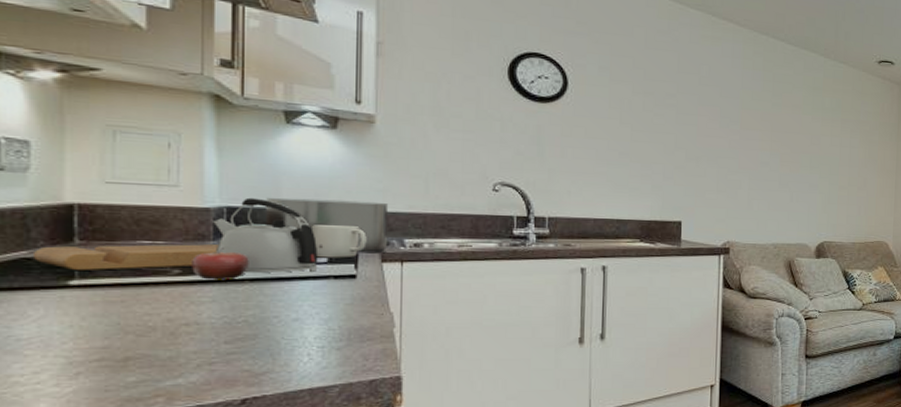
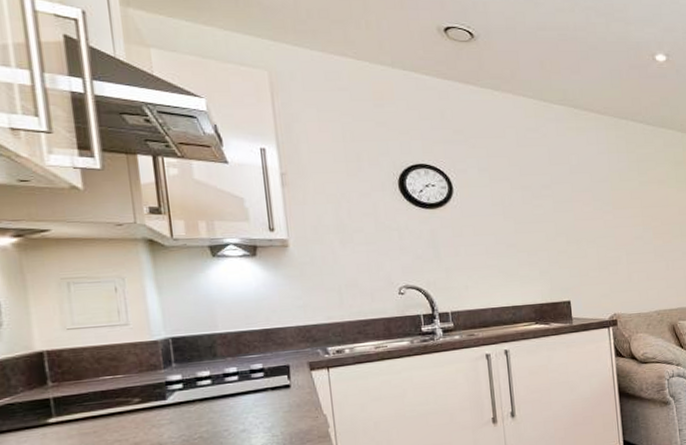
cutting board: present [32,244,218,270] -> none [14,372,169,410]
fruit: present [192,248,249,280] -> none [148,374,198,405]
kettle: present [213,197,319,274] -> none [161,326,256,395]
toaster: present [266,197,390,253] -> none [204,317,316,365]
mug: present [312,224,367,258] -> none [246,340,295,373]

